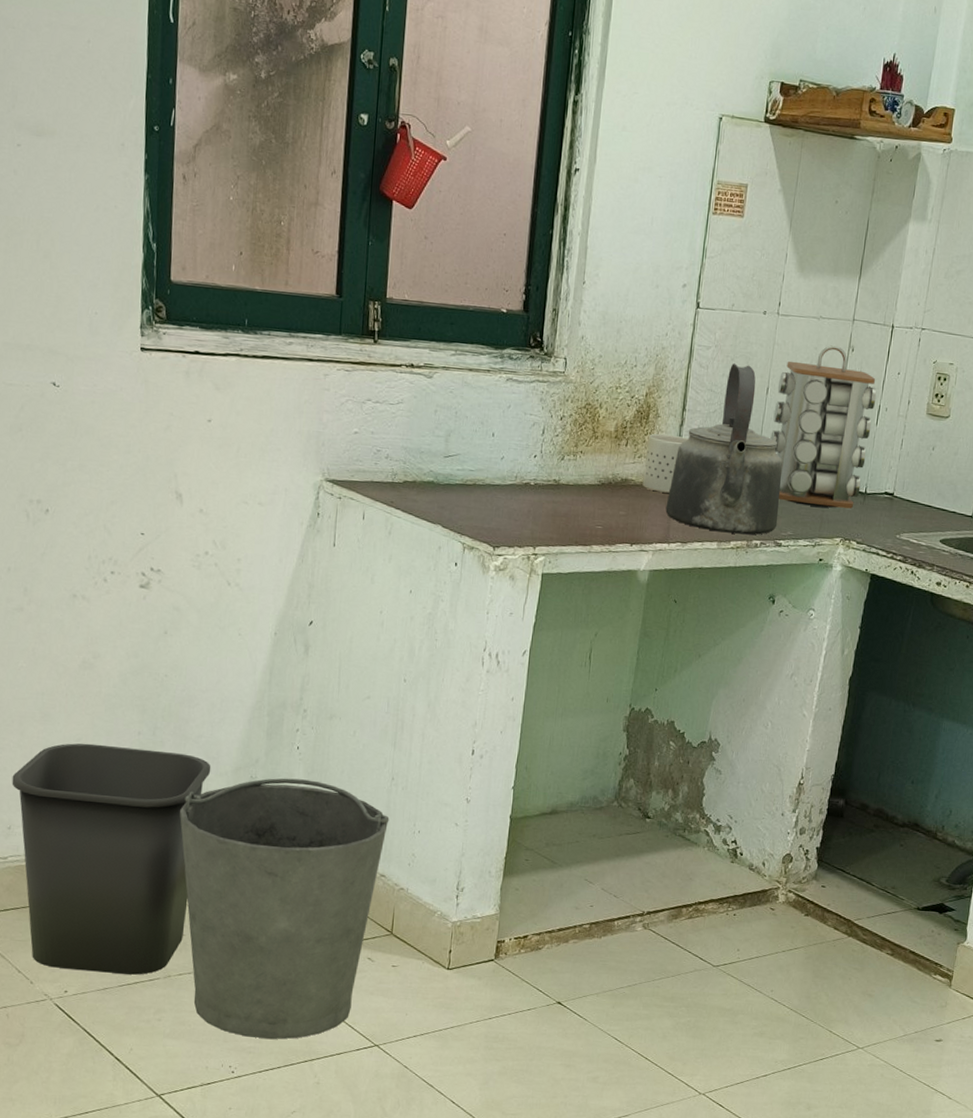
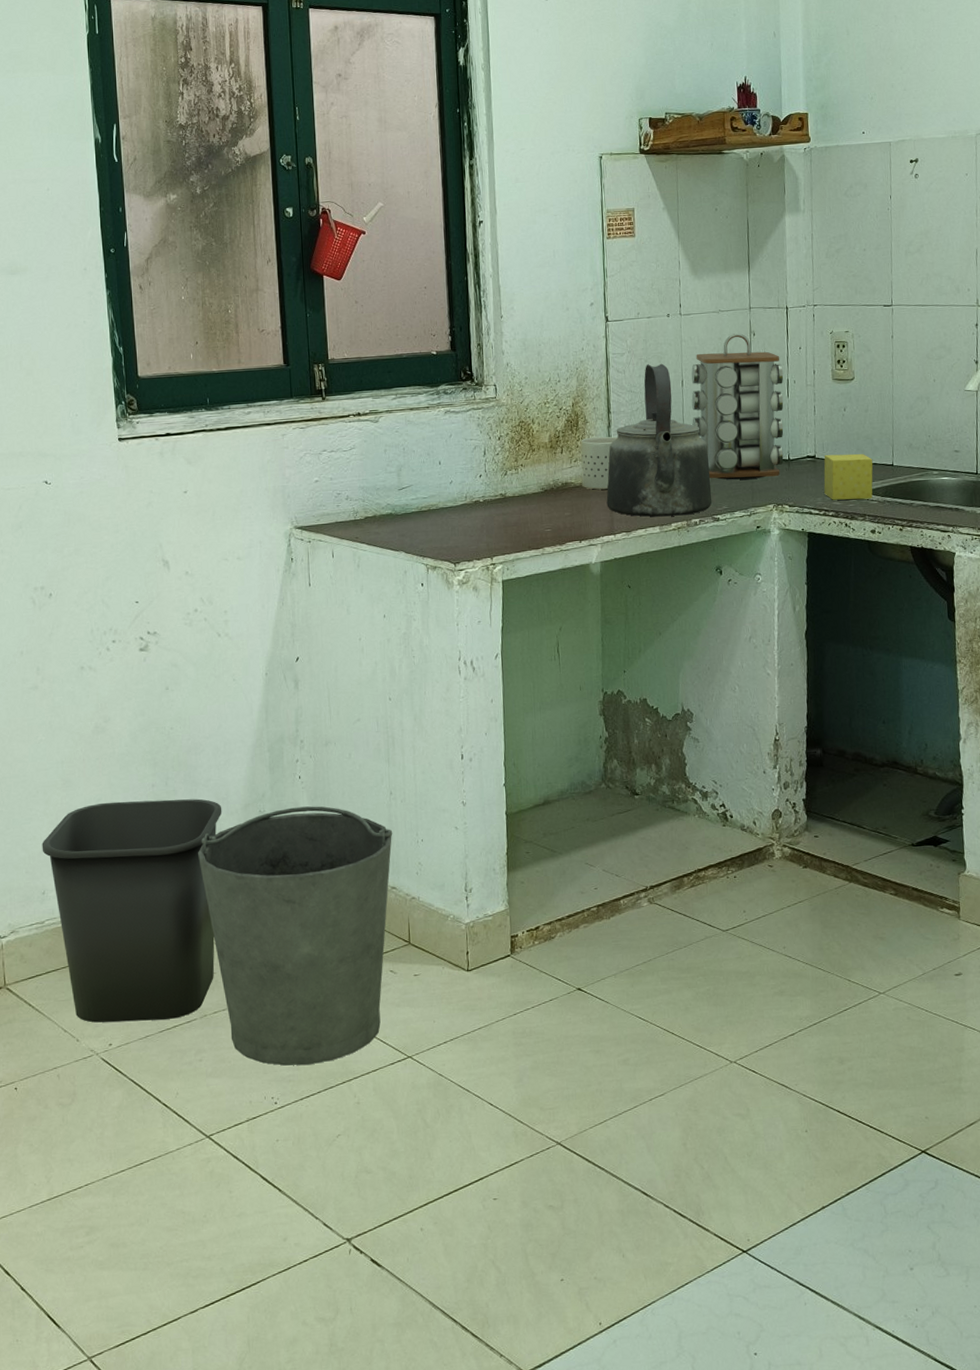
sponge: none [896,495,953,549] -> present [824,453,873,500]

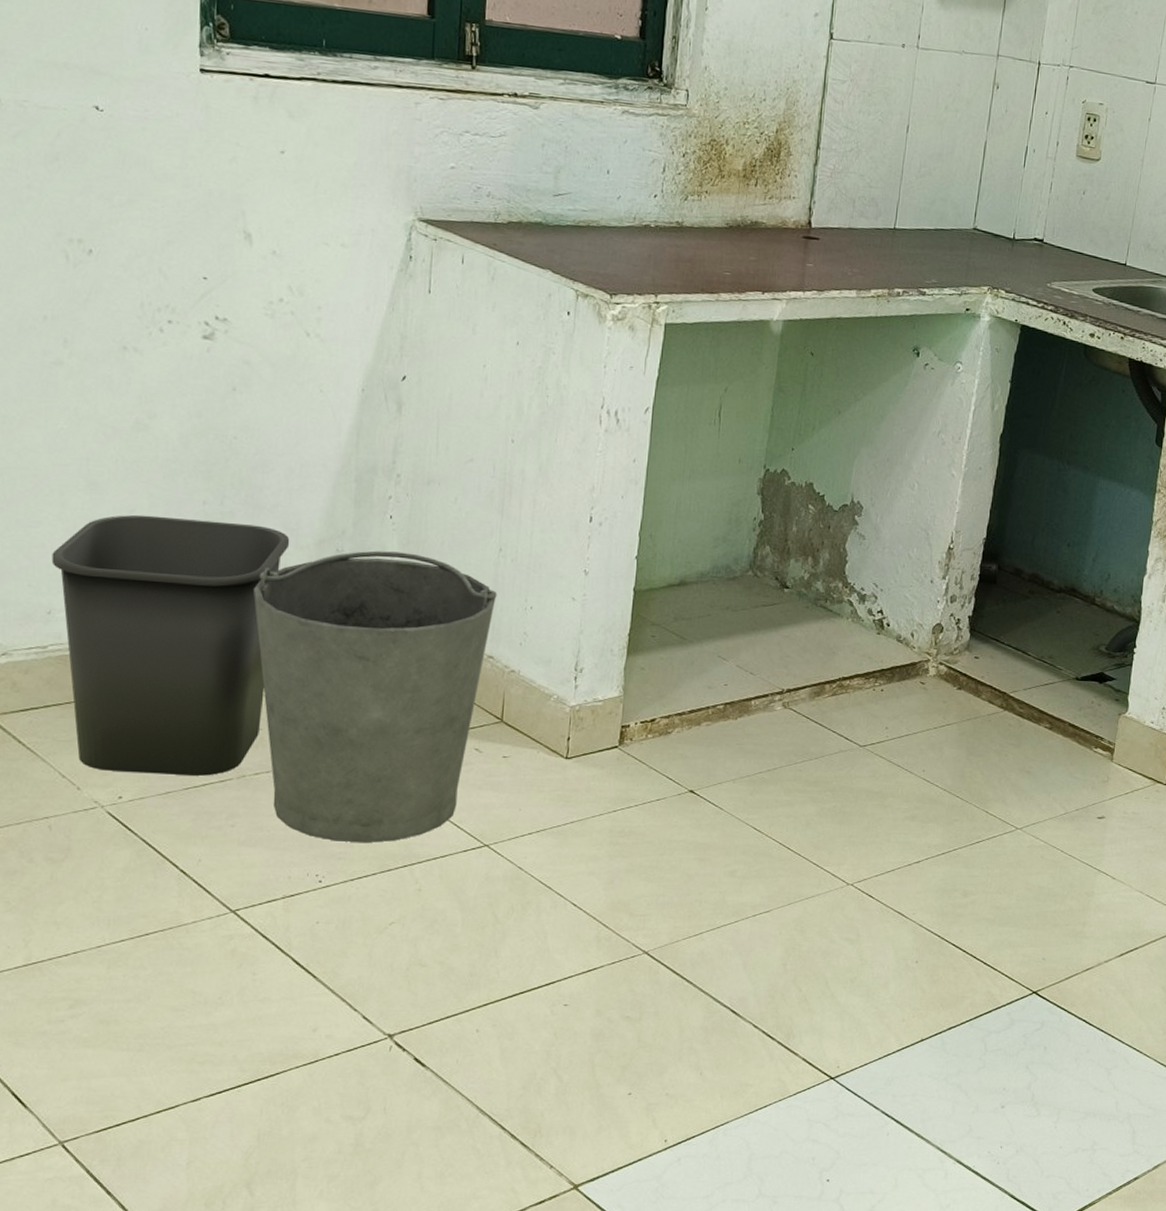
mug: present [580,436,618,490] -> none [774,173,824,237]
kettle: present [606,363,712,517] -> none [800,99,926,283]
spice rack: present [691,333,784,480] -> none [911,82,1024,256]
sponge: present [824,453,873,500] -> none [1046,241,1105,299]

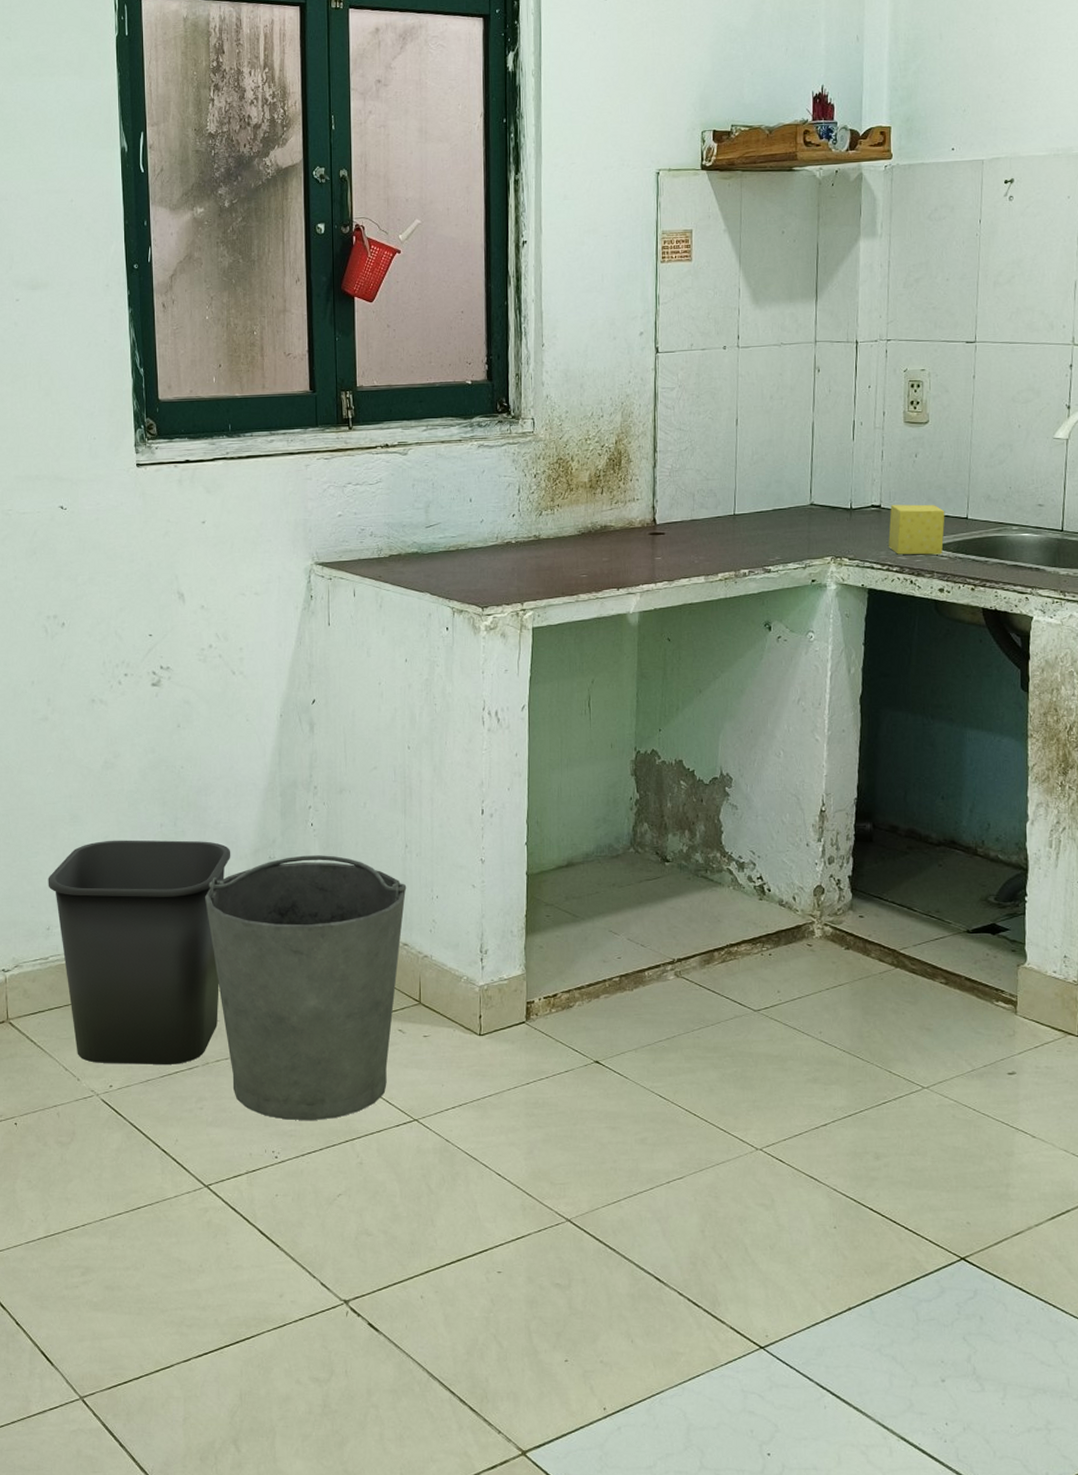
sponge: none [1046,241,1105,299] -> present [888,504,945,555]

